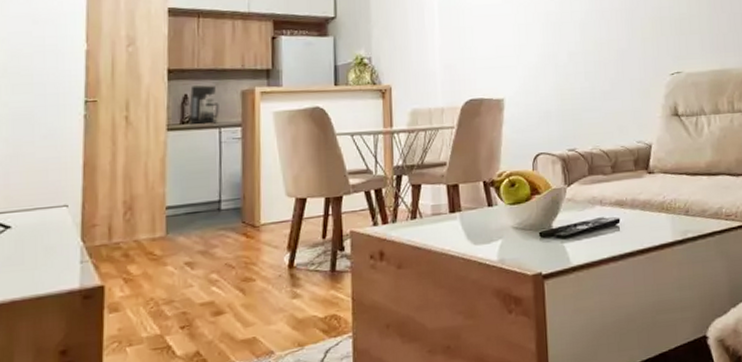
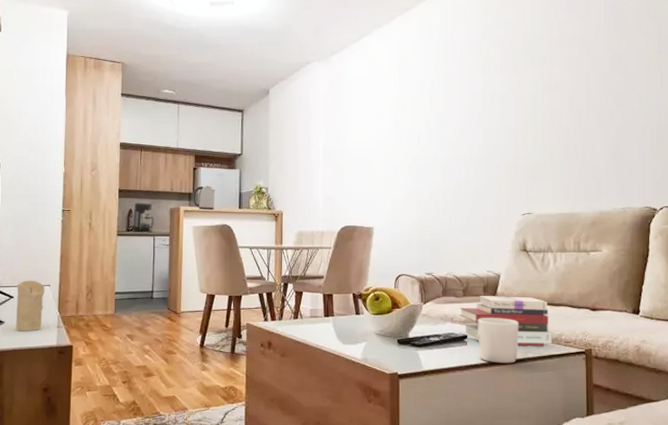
candle: none [15,200,61,274] -> present [16,280,45,332]
kettle: none [272,58,303,90] -> present [193,185,215,210]
books: none [609,167,712,226] -> present [459,296,552,347]
mug: none [629,195,677,249] -> present [477,318,519,364]

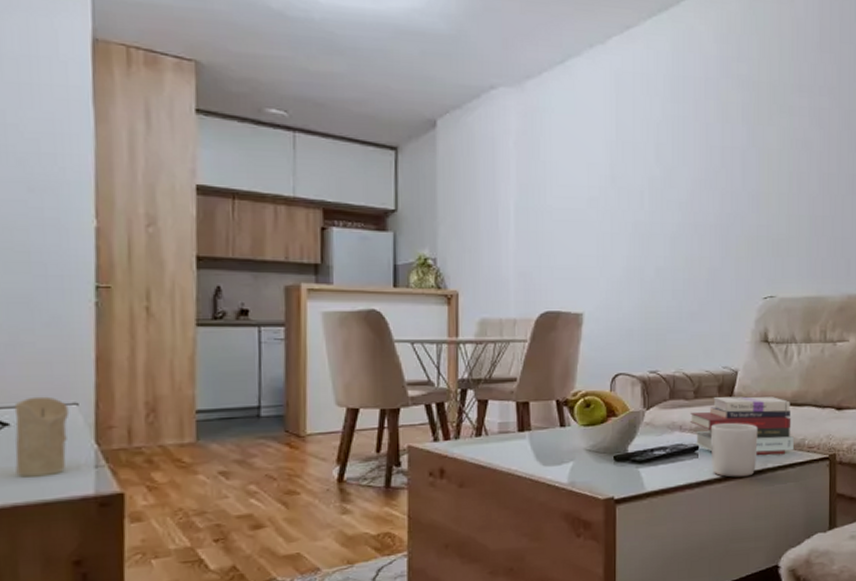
coffee maker: present [133,202,154,233] -> none [223,276,259,322]
kettle: present [193,185,215,210] -> none [321,253,357,289]

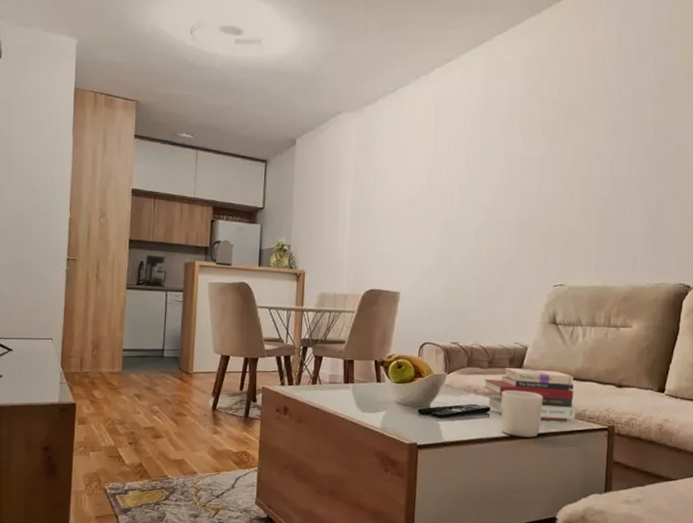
candle: present [14,396,70,477] -> none [14,332,47,387]
coffee maker: none [223,276,259,322] -> present [144,254,167,288]
kettle: none [321,253,357,289] -> present [209,239,234,266]

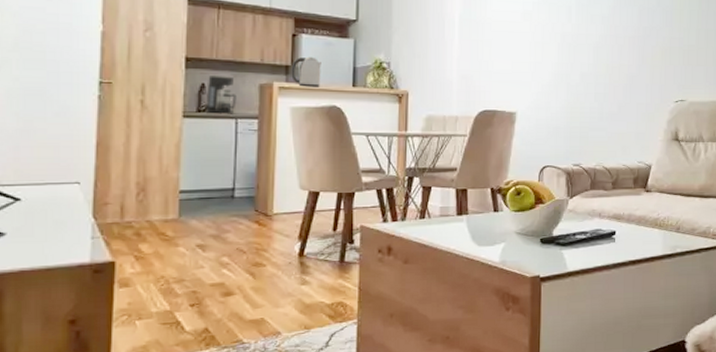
books: present [483,368,576,422] -> none [608,188,700,242]
mug: present [500,390,543,438] -> none [626,212,668,260]

